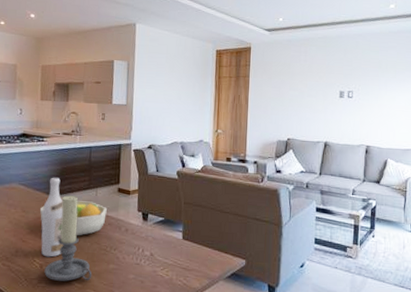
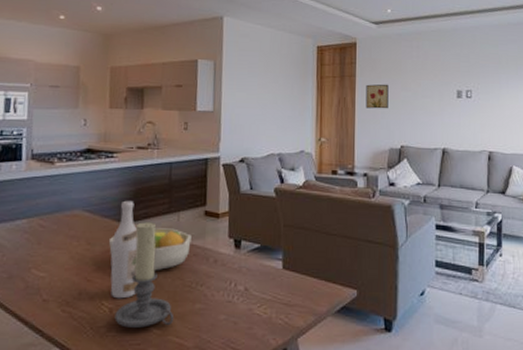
wall art: none [257,84,278,106] -> present [366,84,389,109]

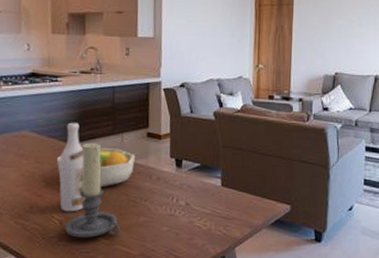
wall art: present [366,84,389,109] -> none [302,12,325,37]

